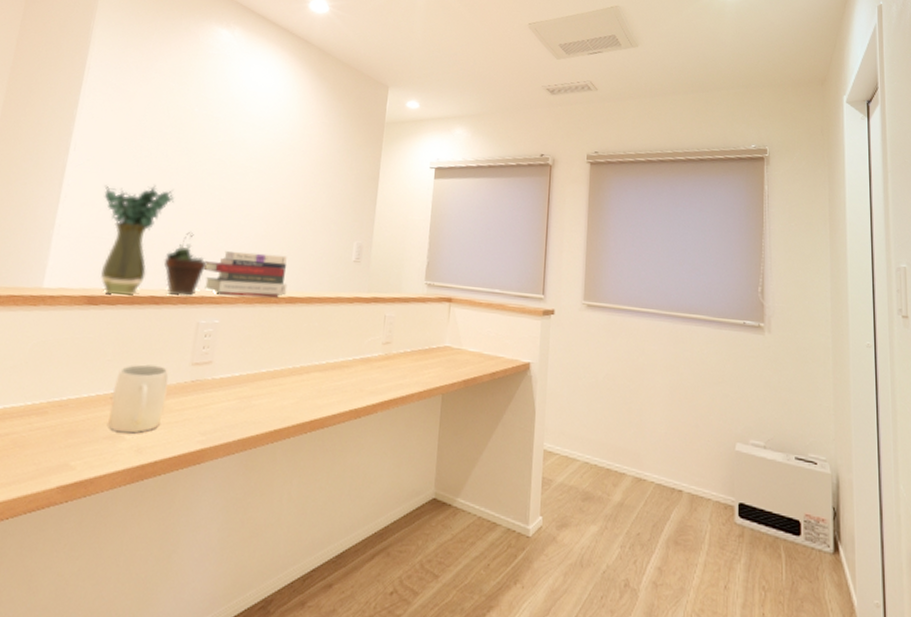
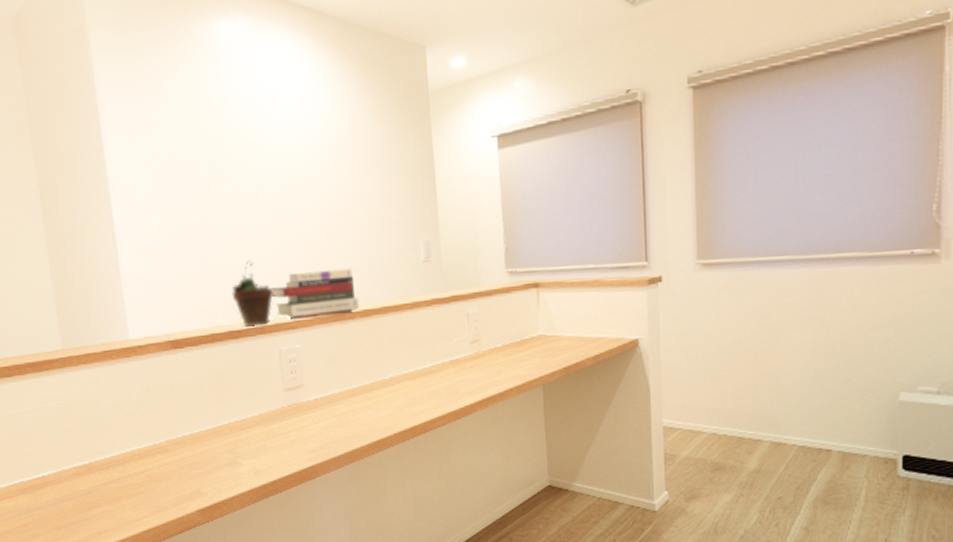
vase: present [100,184,175,297] -> none [154,217,226,336]
mug: present [108,364,169,433] -> none [219,395,270,460]

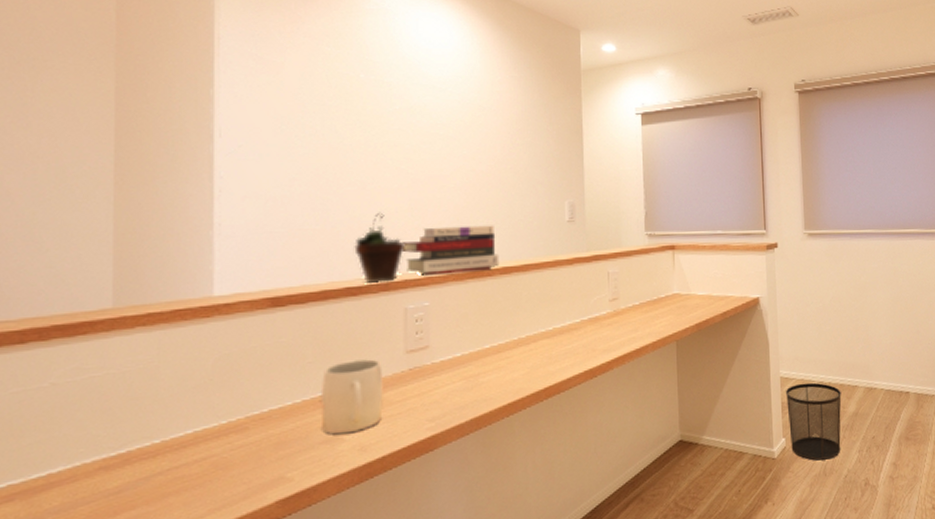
mug: none [219,395,270,460] -> present [320,359,383,435]
waste bin: none [670,434,740,517] -> present [786,382,842,461]

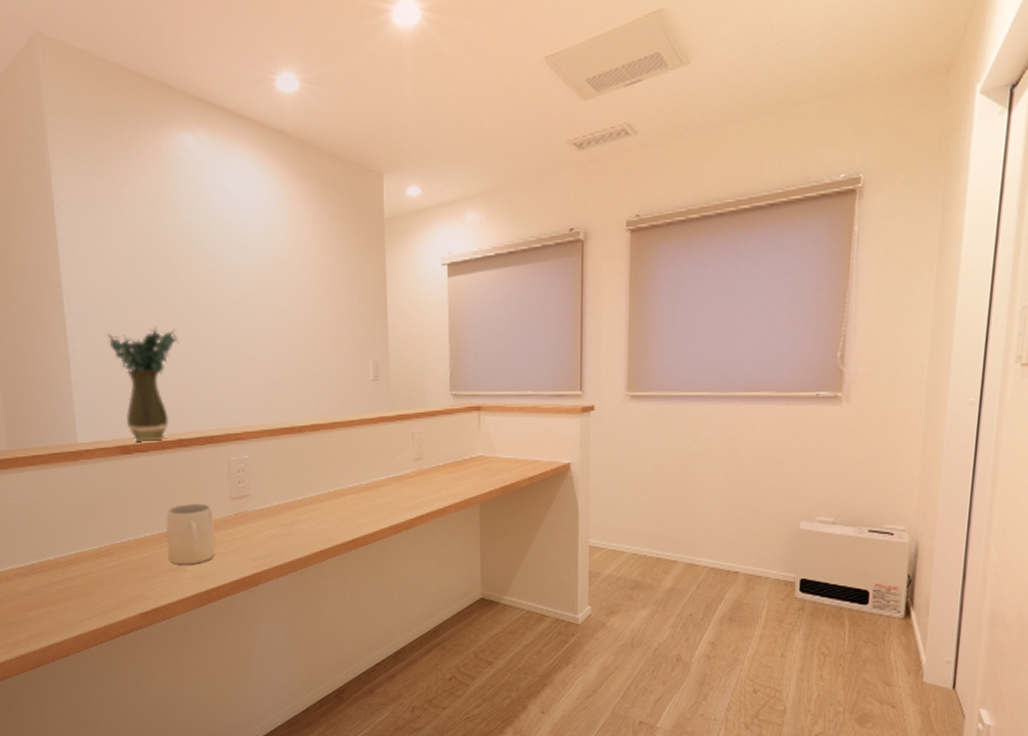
vase: none [266,165,355,293] -> present [107,326,179,443]
succulent plant: present [354,212,405,284] -> none [182,370,225,437]
books: present [403,225,500,277] -> none [223,383,309,432]
waste bin: present [786,382,842,461] -> none [595,554,657,631]

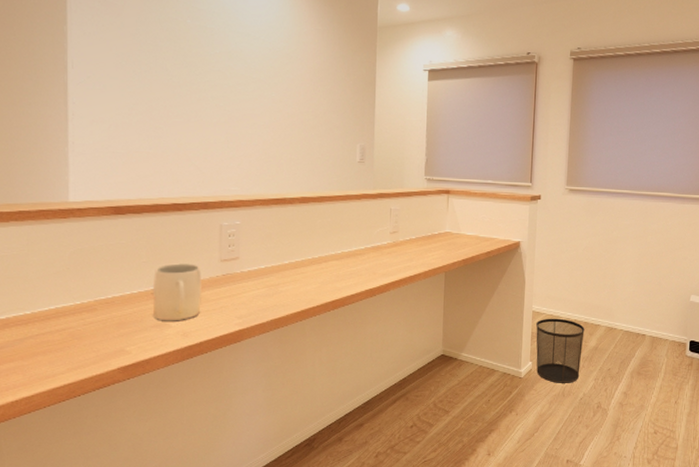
vase: present [107,326,179,443] -> none [110,98,182,205]
waste bin: none [595,554,657,631] -> present [536,318,585,383]

